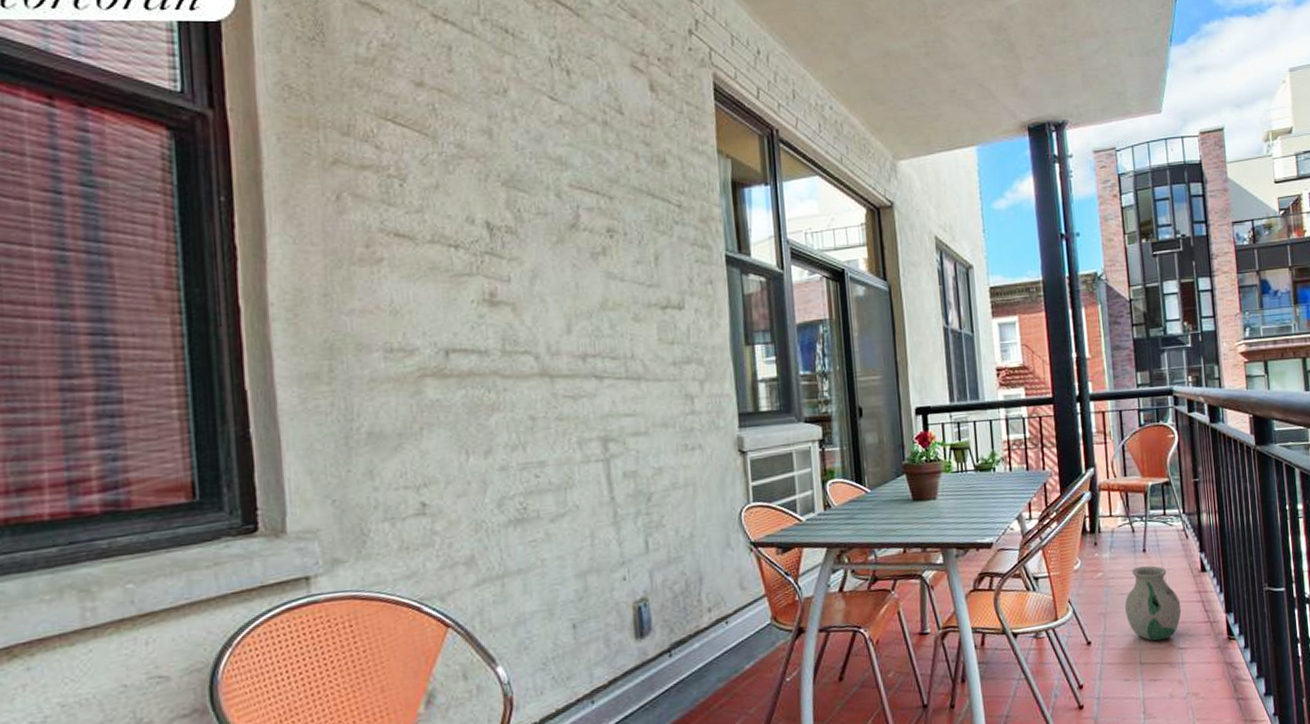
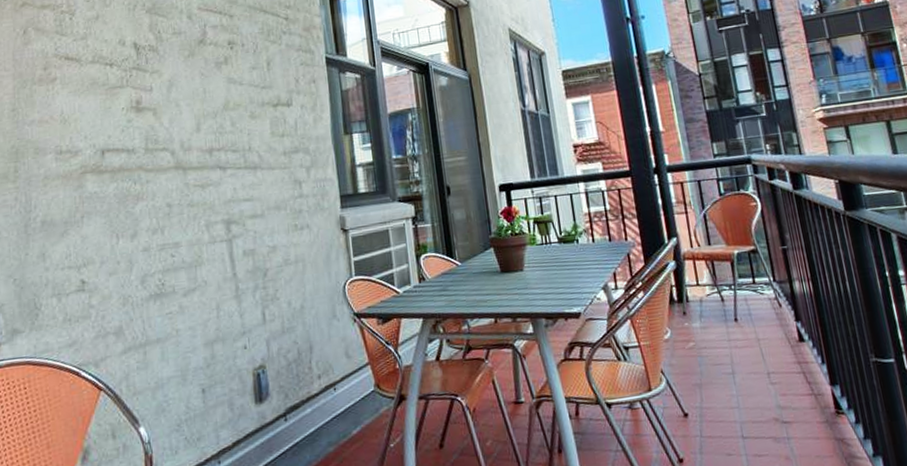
vase: present [1124,565,1182,641] -> none [720,335,782,414]

